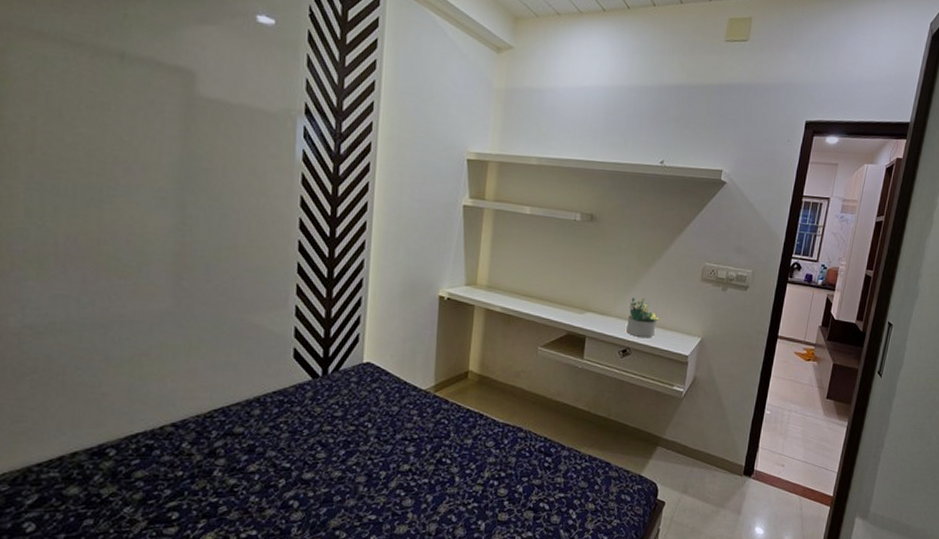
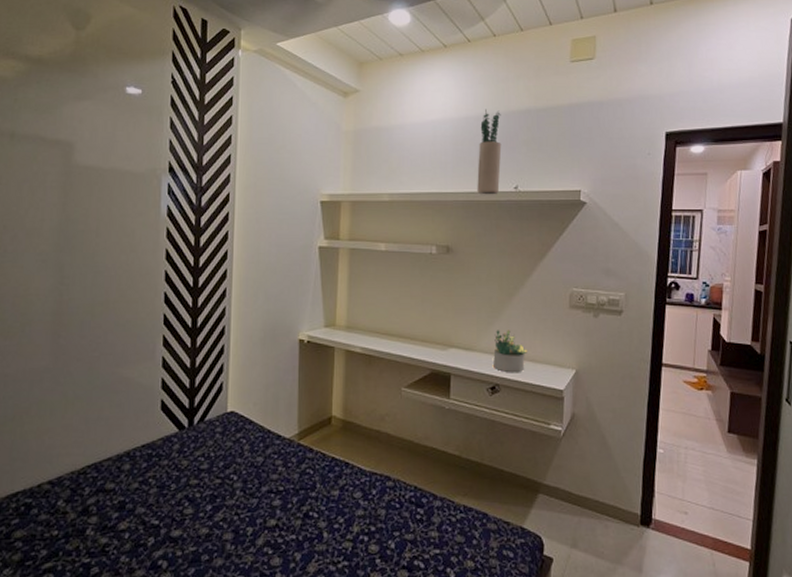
vase: none [624,80,654,168] -> present [477,109,502,195]

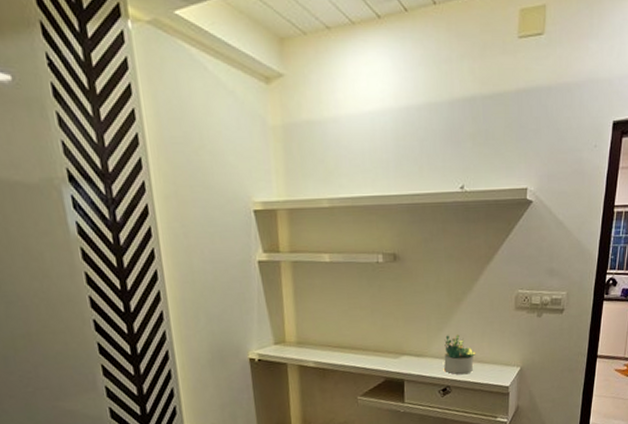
vase: present [477,109,502,195] -> none [421,96,446,197]

